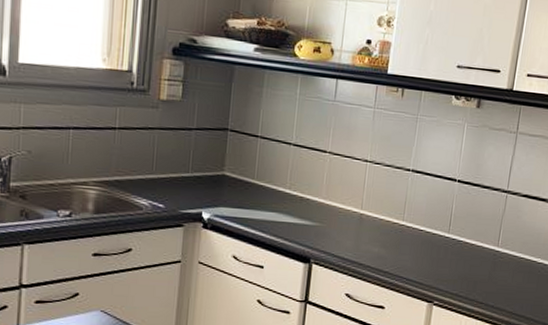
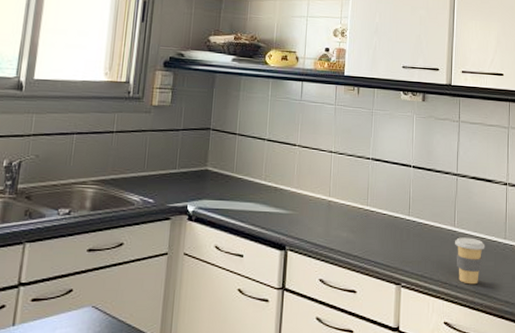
coffee cup: none [495,257,529,306] -> present [455,237,485,285]

